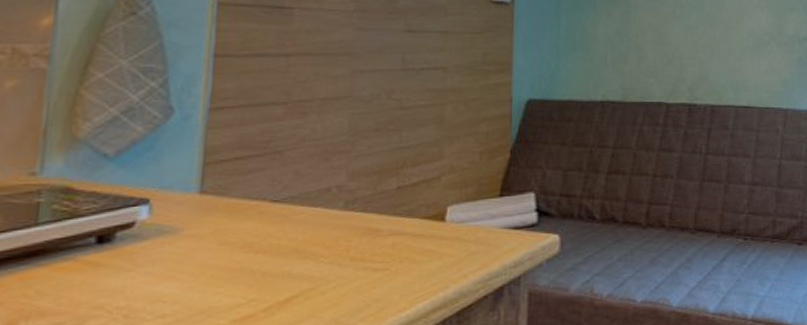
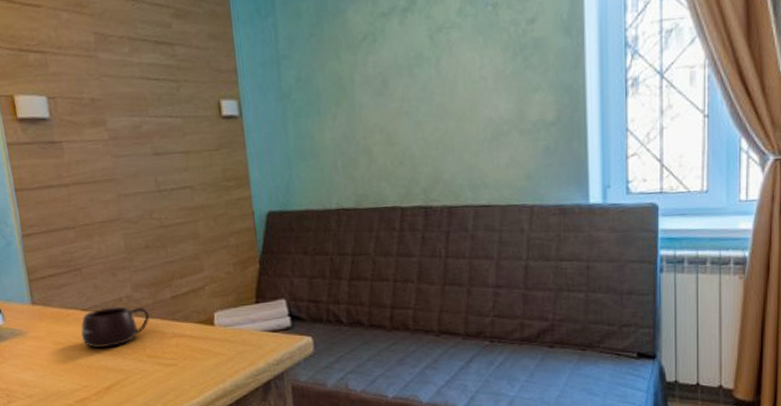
mug: none [262,198,364,250] -> present [81,306,150,349]

